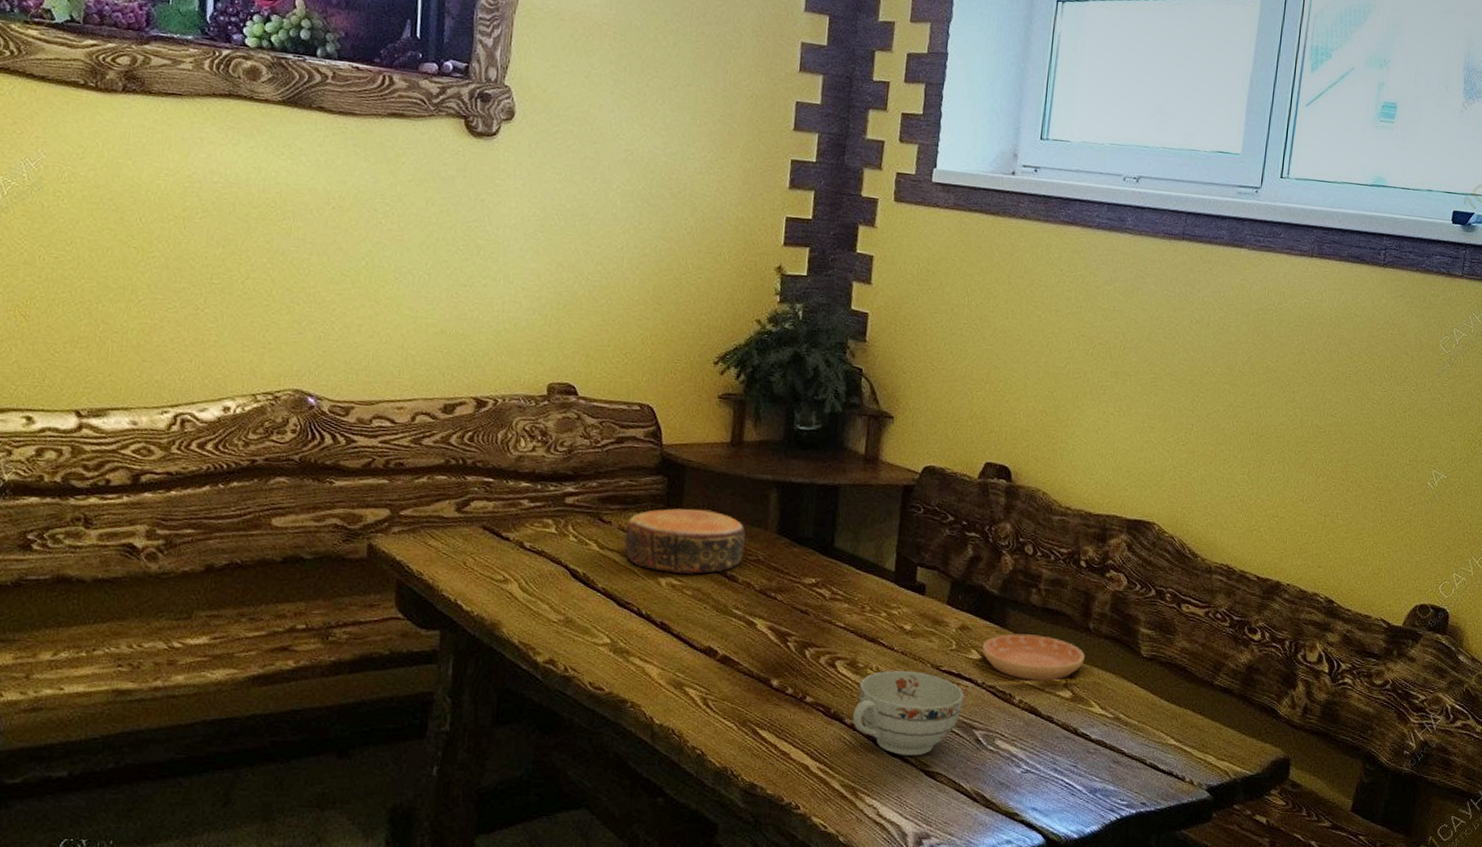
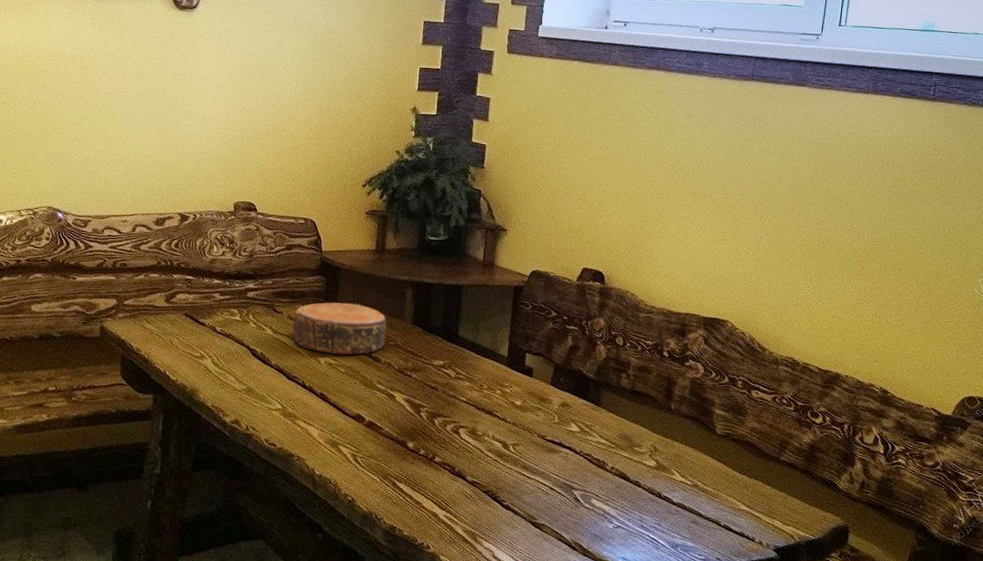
teacup: present [852,670,965,756] -> none [472,438,565,510]
saucer: present [982,633,1085,682] -> none [580,411,668,452]

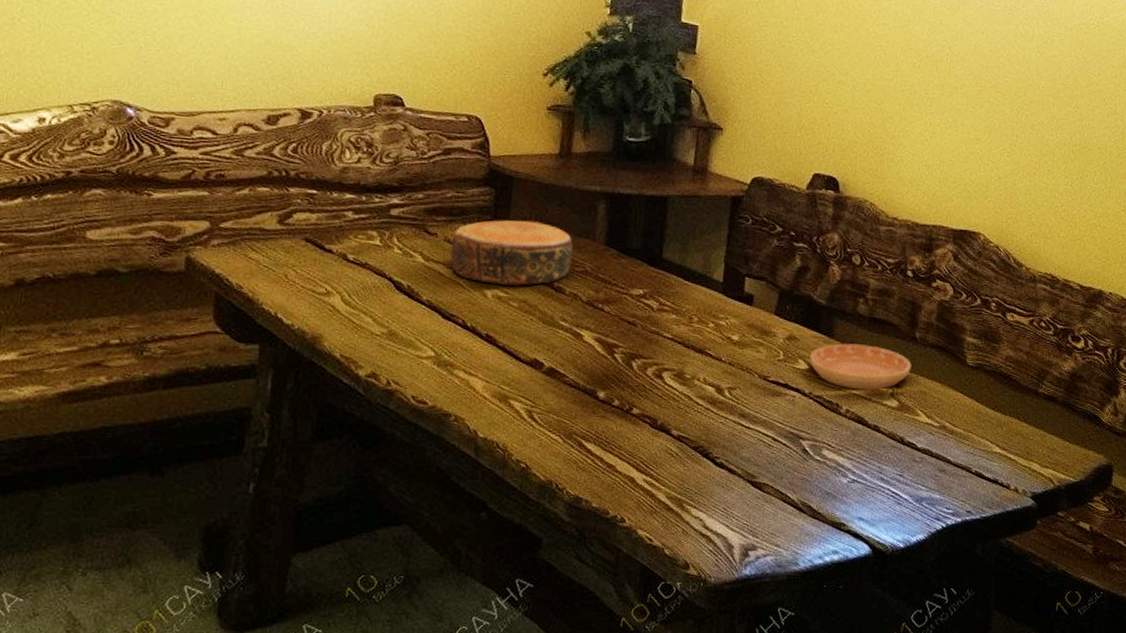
saucer: none [580,411,668,452] -> present [809,343,912,391]

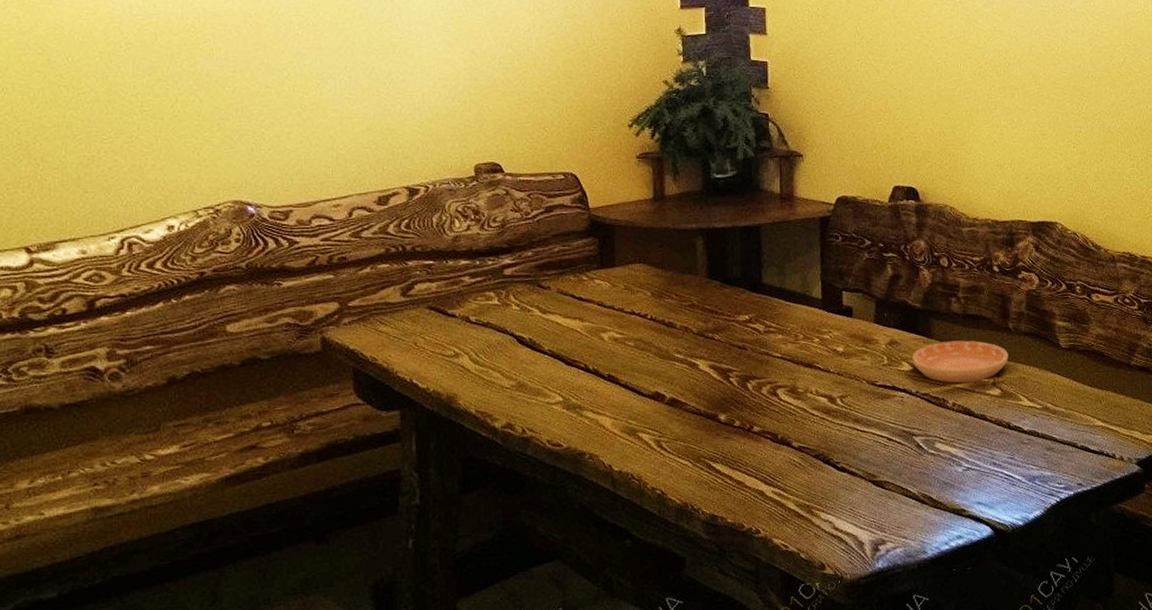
bowl: present [450,220,573,286] -> none [564,265,678,327]

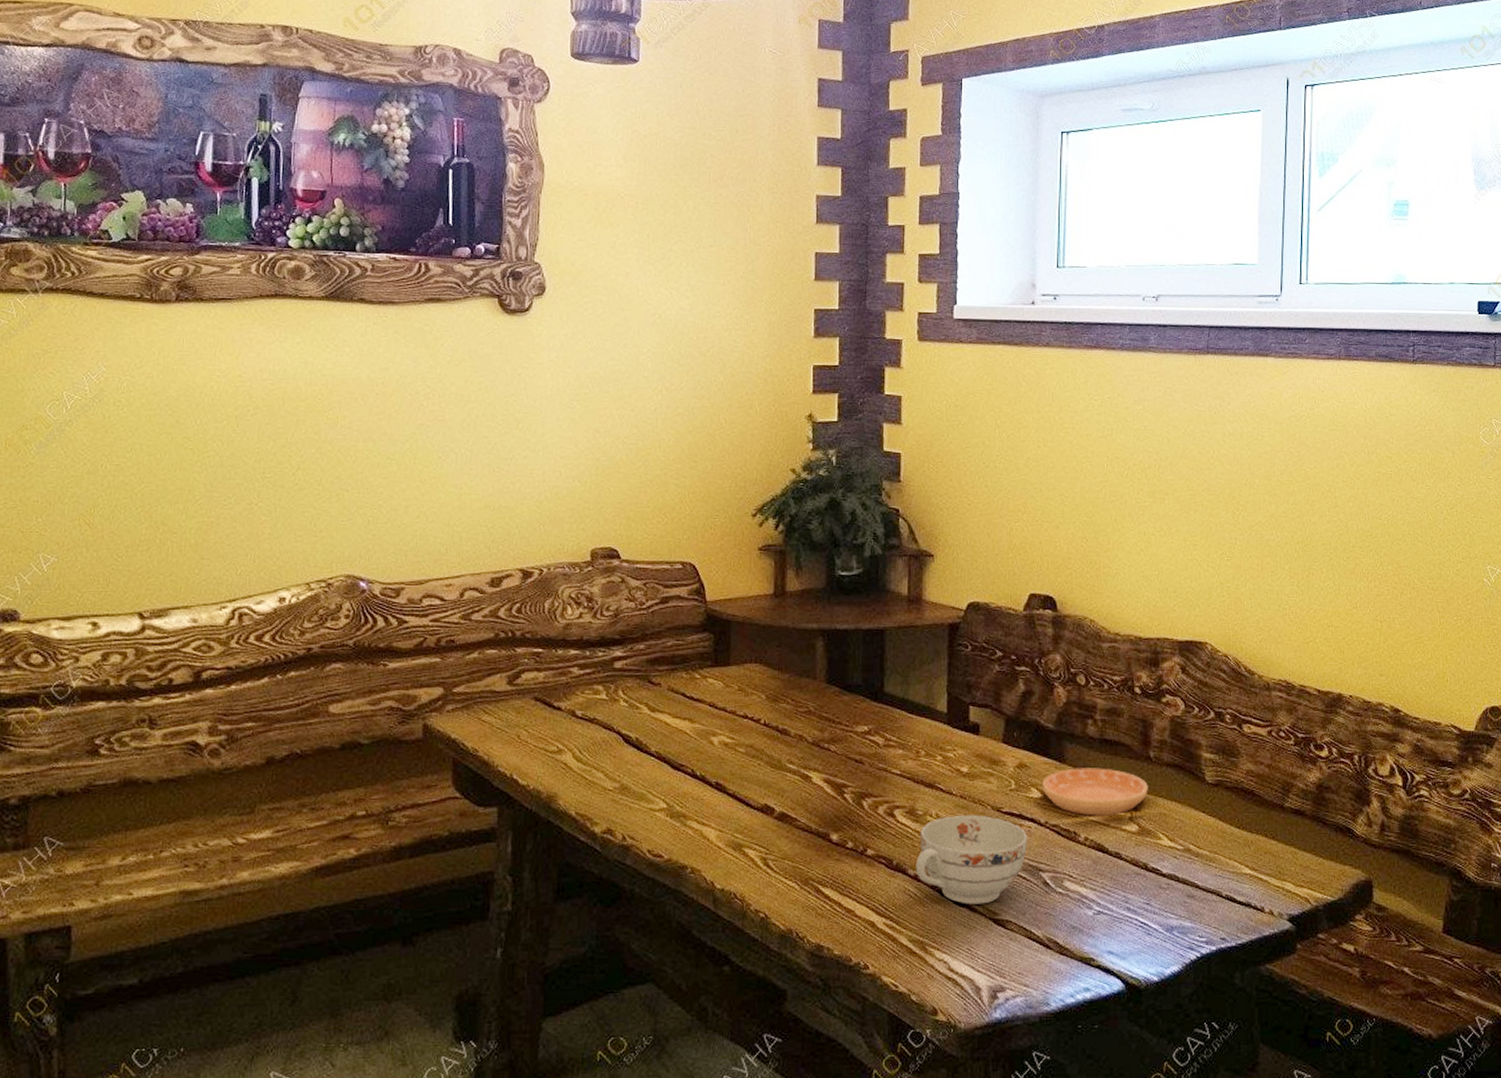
teacup: none [799,389,901,470] -> present [915,814,1028,904]

